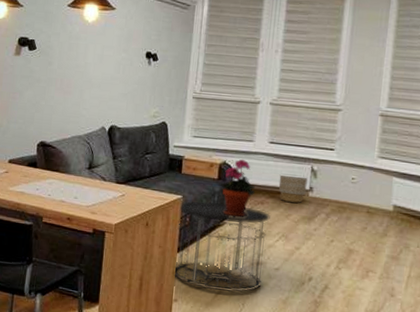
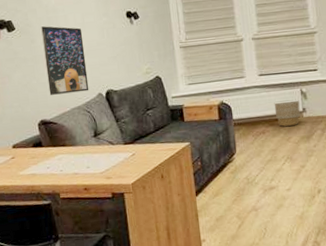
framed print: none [54,51,100,123] -> present [41,26,89,95]
side table: present [174,200,270,293] -> none [189,138,278,224]
potted plant: present [219,158,256,218] -> none [221,95,256,152]

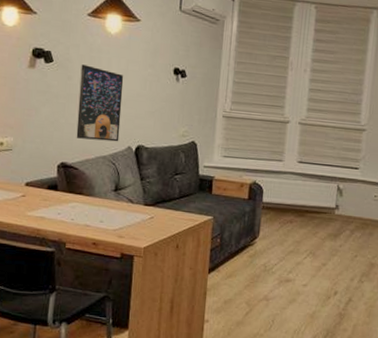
planter: present [274,100,301,127] -> none [306,192,334,221]

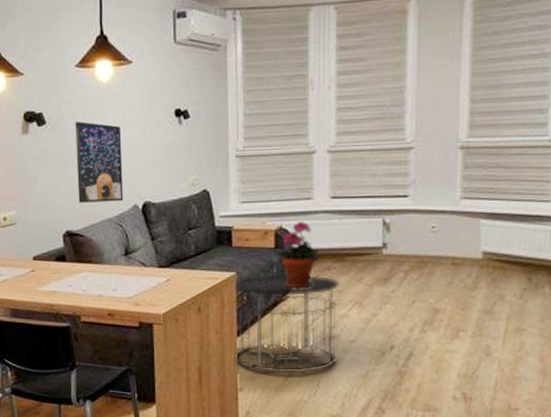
side table: none [205,221,299,310] -> present [234,274,340,373]
potted plant: none [249,178,285,237] -> present [276,220,320,289]

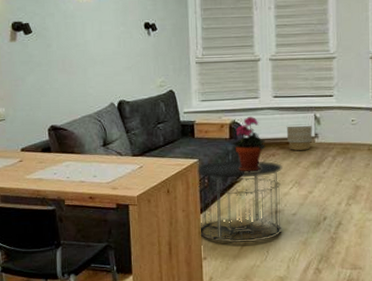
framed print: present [75,121,124,203] -> none [58,31,102,101]
planter: none [346,231,380,263] -> present [286,124,312,150]

